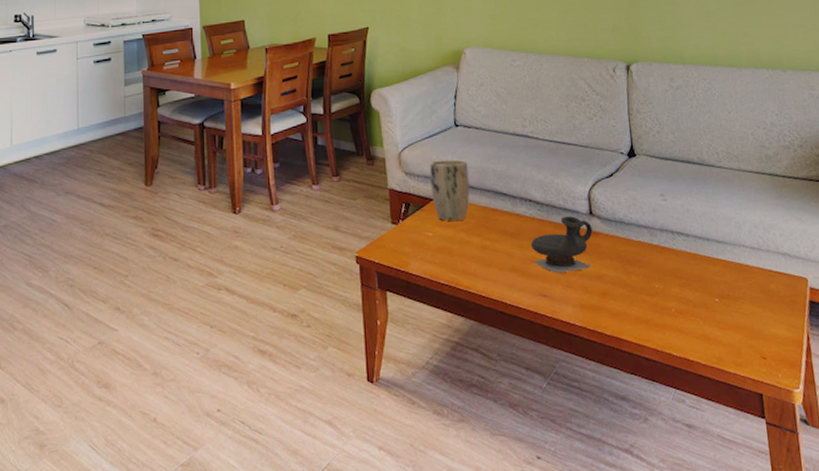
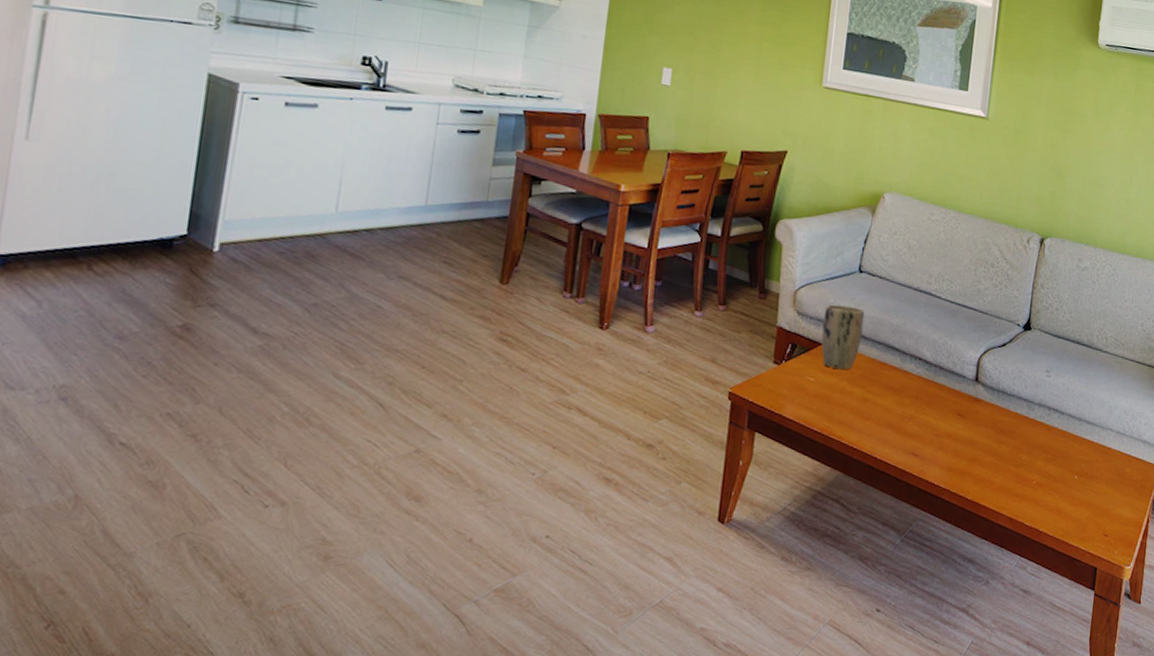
teapot: present [530,216,593,274] -> none [911,379,975,435]

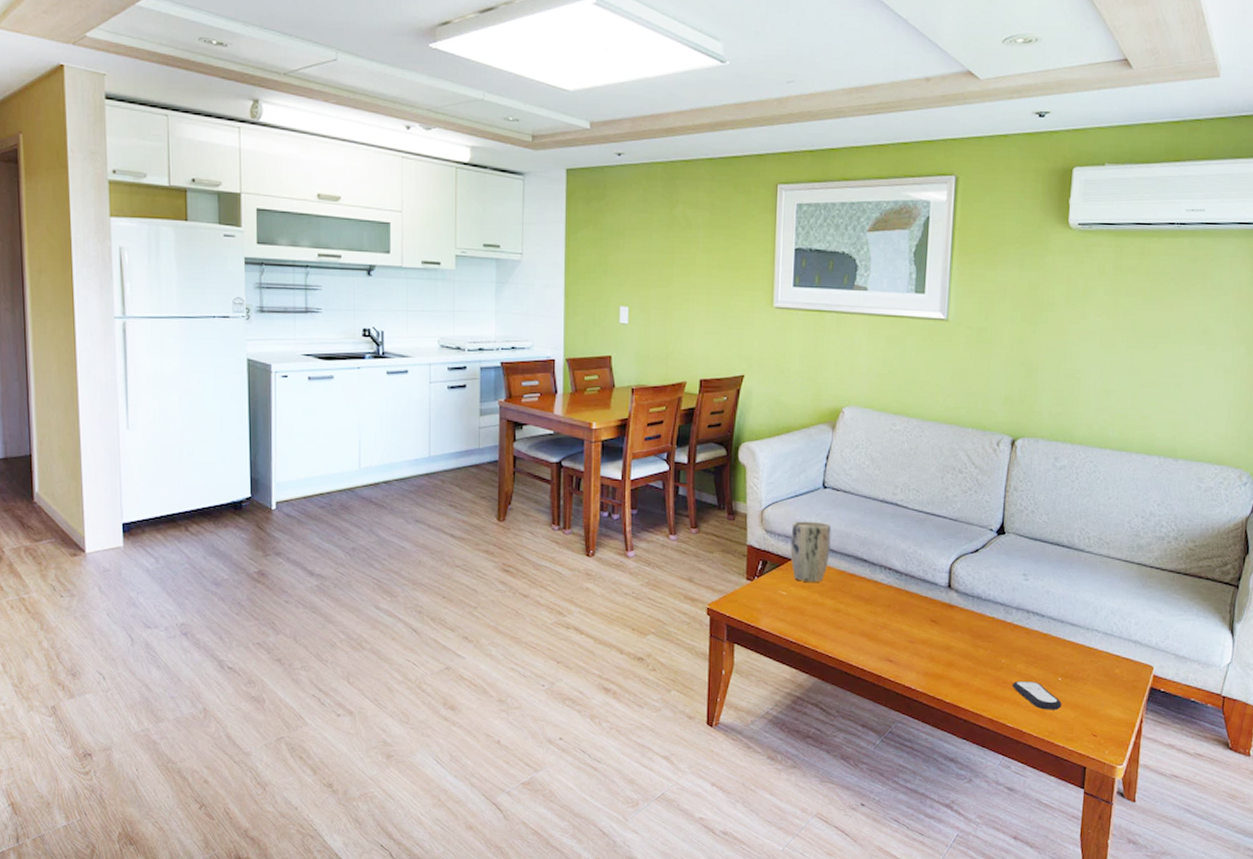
remote control: none [1032,479,1077,509] -> present [1013,681,1062,710]

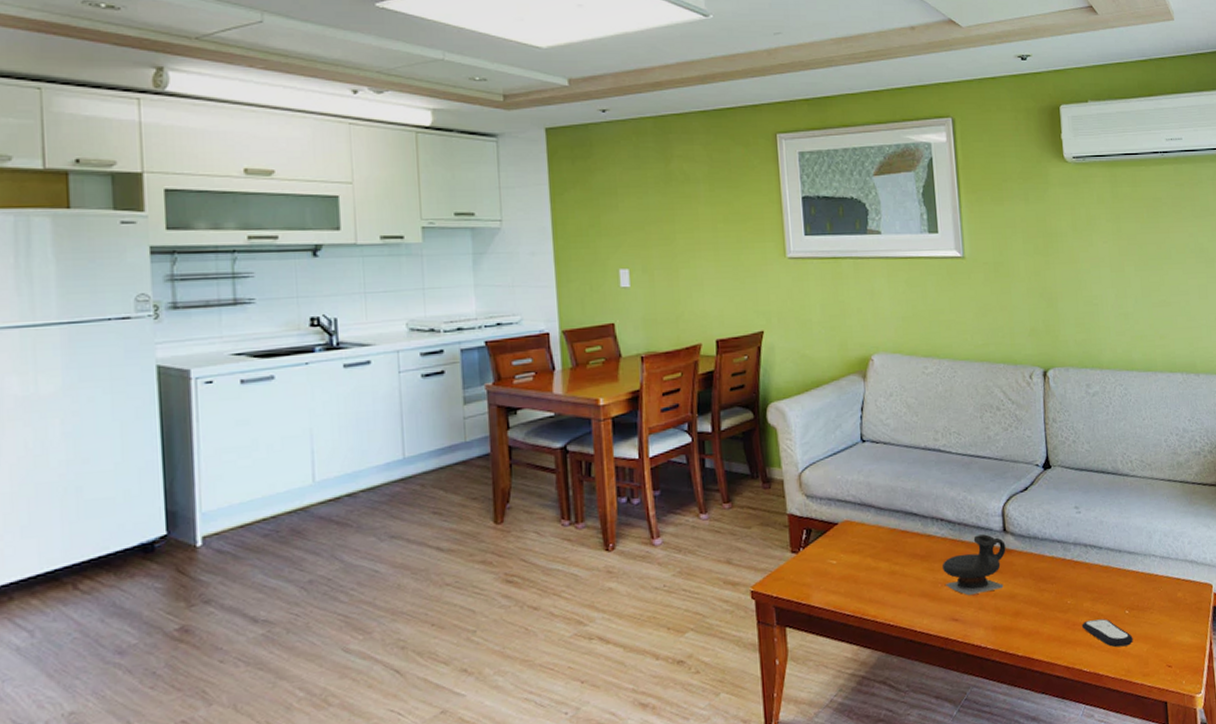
plant pot: present [790,521,831,582] -> none [833,478,878,547]
teapot: none [884,587,949,642] -> present [942,534,1006,596]

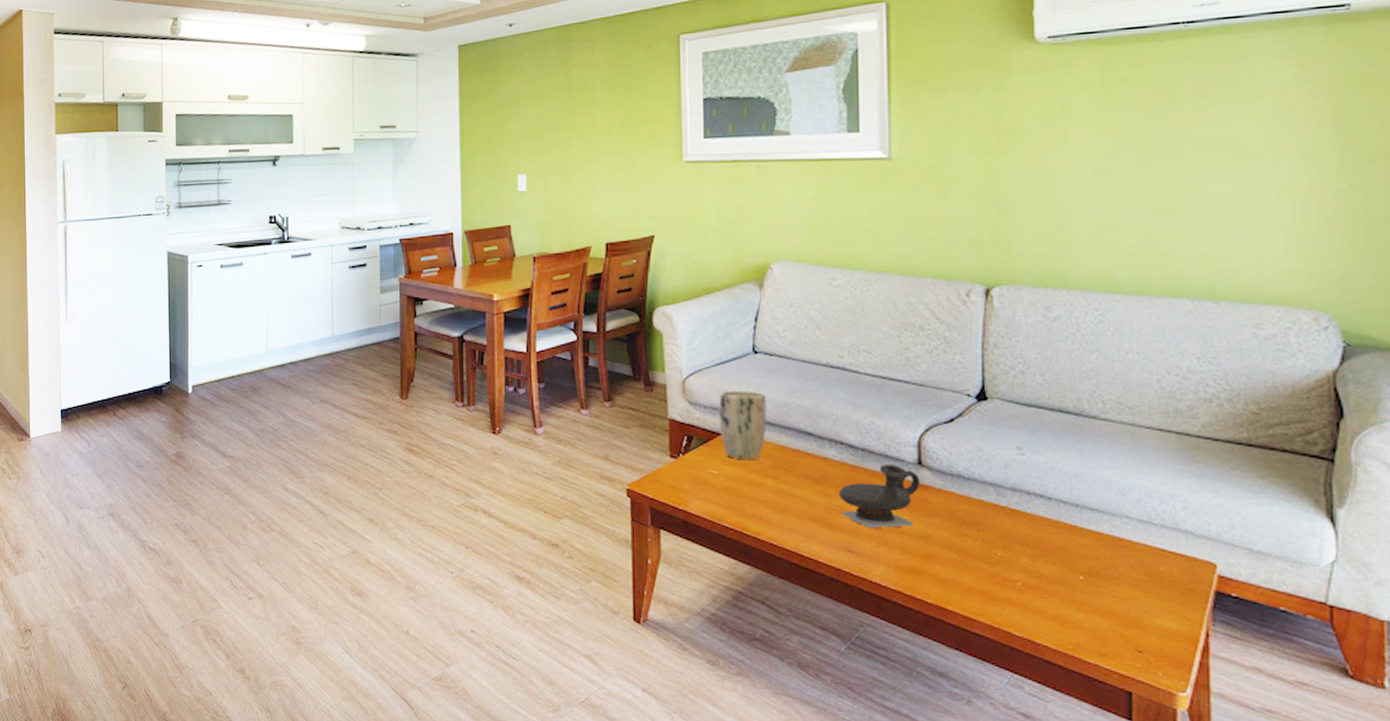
plant pot: none [833,478,878,547] -> present [719,390,767,459]
remote control: present [1082,619,1133,648] -> none [1016,579,1088,617]

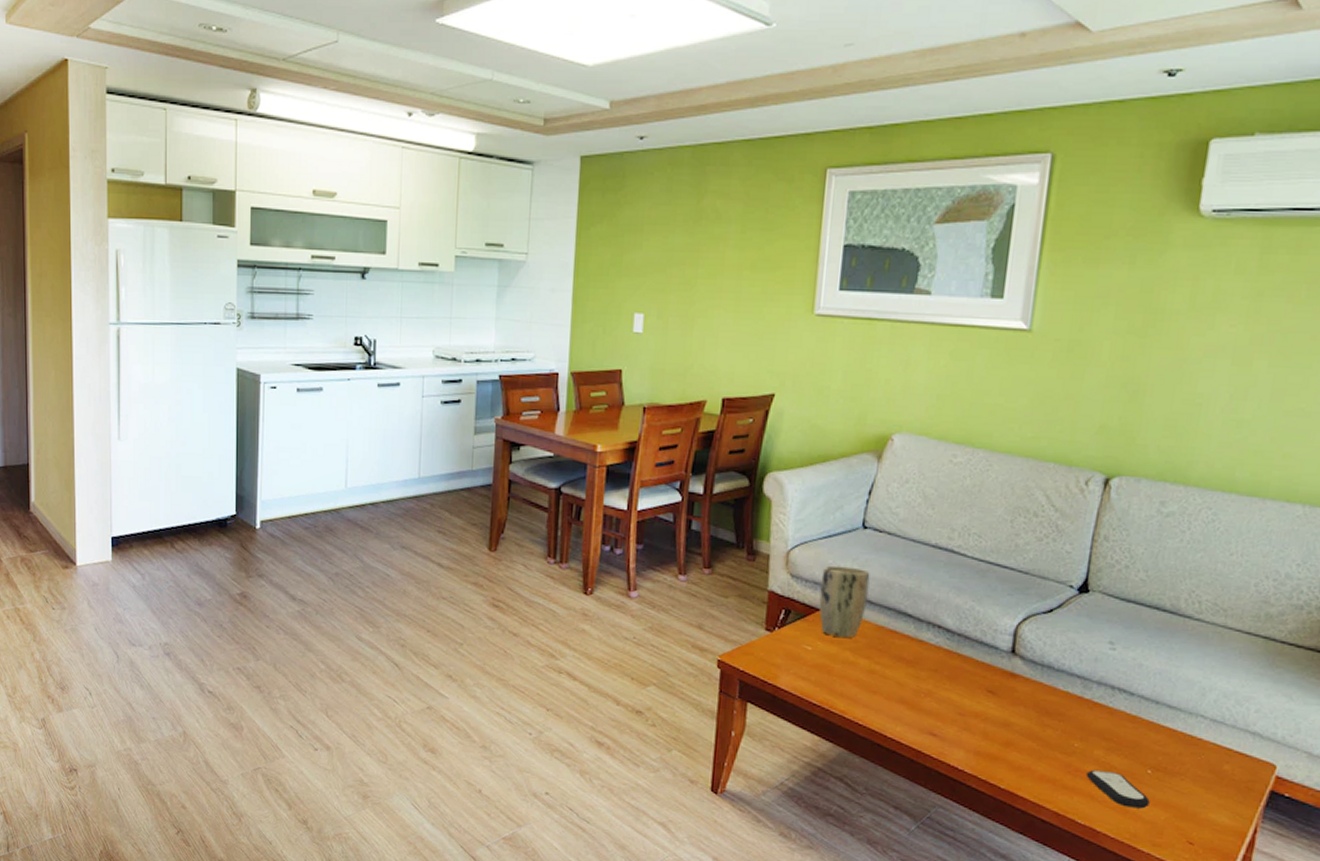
teapot: present [838,464,920,529] -> none [929,651,1011,714]
remote control: none [1016,579,1088,617] -> present [1087,770,1150,809]

